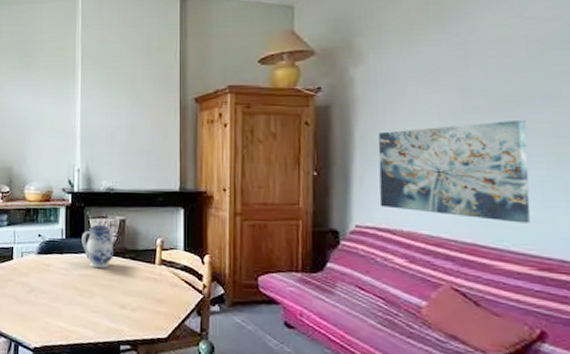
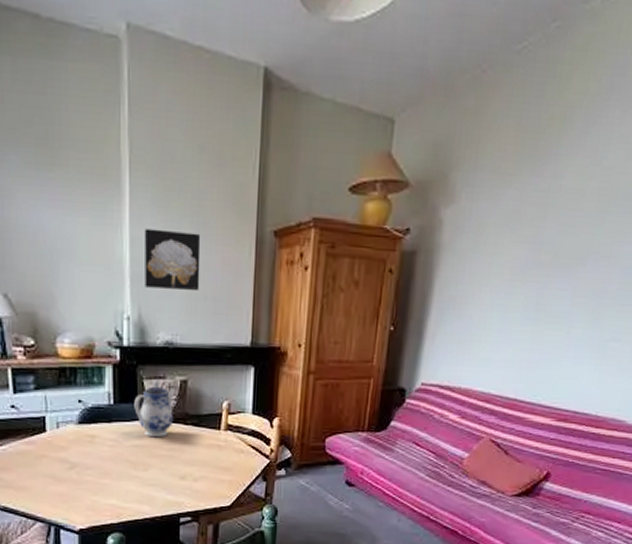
wall art: none [91,103,135,148] -> present [144,228,201,292]
wall art: present [378,121,530,223] -> none [445,278,579,379]

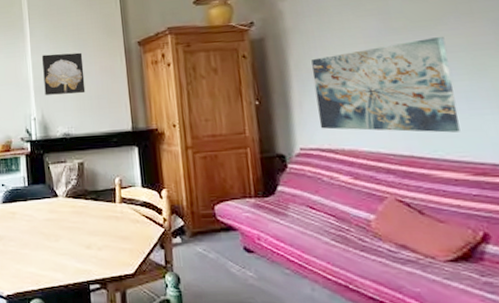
teapot: present [134,379,175,438] -> none [43,164,75,212]
wall art: none [445,278,579,379] -> present [311,37,460,133]

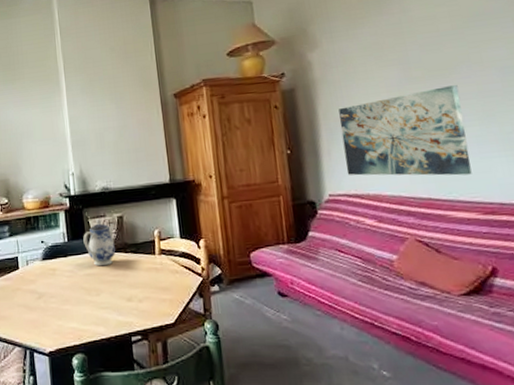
wall art: present [41,52,86,95] -> none [78,105,123,150]
teapot: none [43,164,75,212] -> present [83,218,116,267]

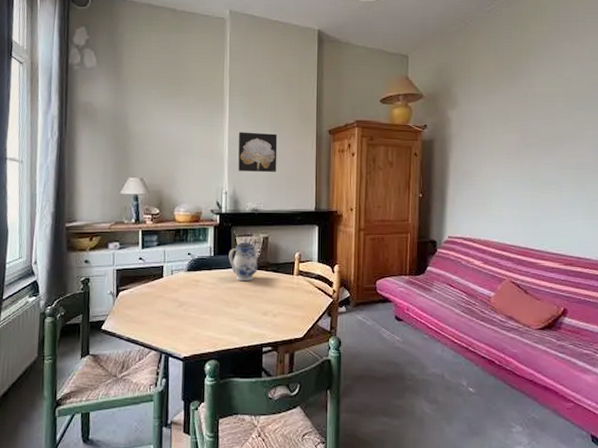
wall art: none [78,105,123,150] -> present [238,132,278,173]
wall art: present [338,85,472,176] -> none [465,155,562,231]

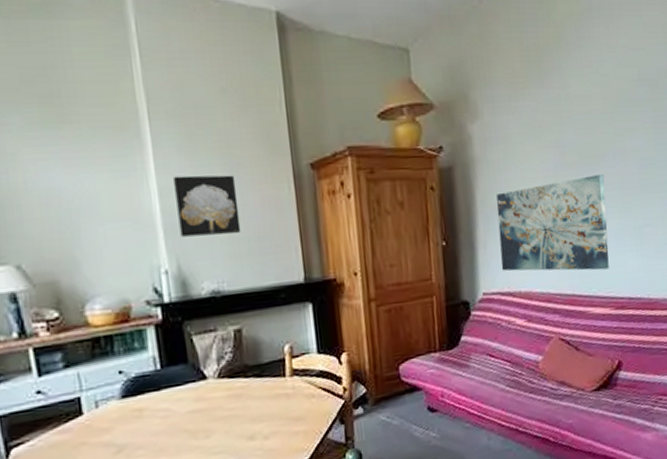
teapot: present [229,237,259,282] -> none [184,333,232,399]
wall art: none [465,155,562,231] -> present [496,175,609,271]

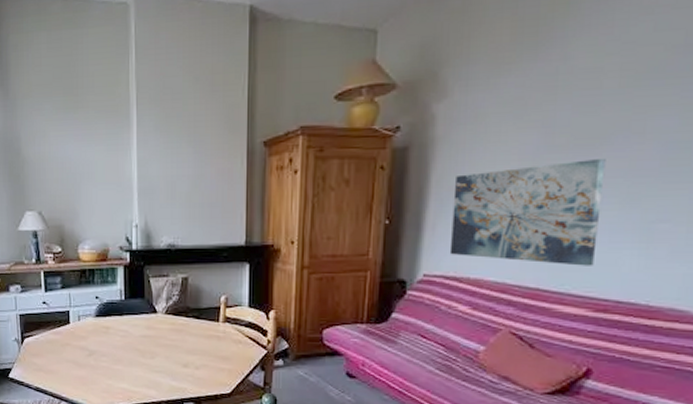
wall art: present [172,175,241,237] -> none [149,150,198,200]

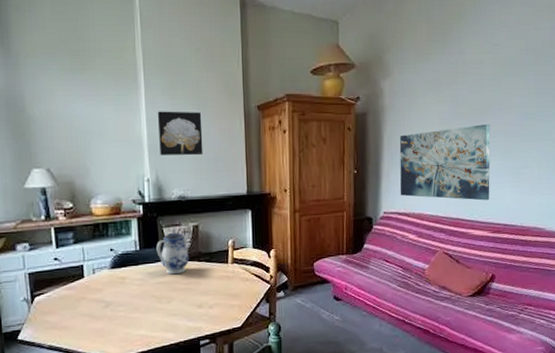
teapot: none [142,278,177,329] -> present [156,227,189,275]
wall art: none [149,150,198,200] -> present [157,111,203,156]

